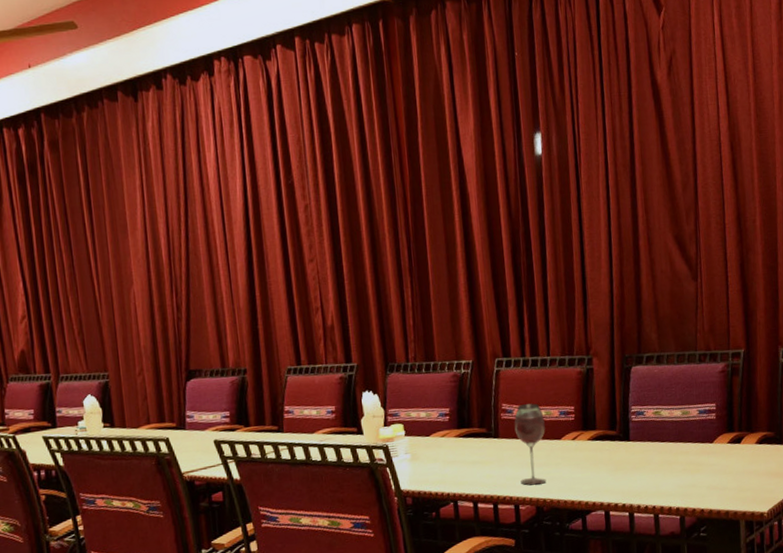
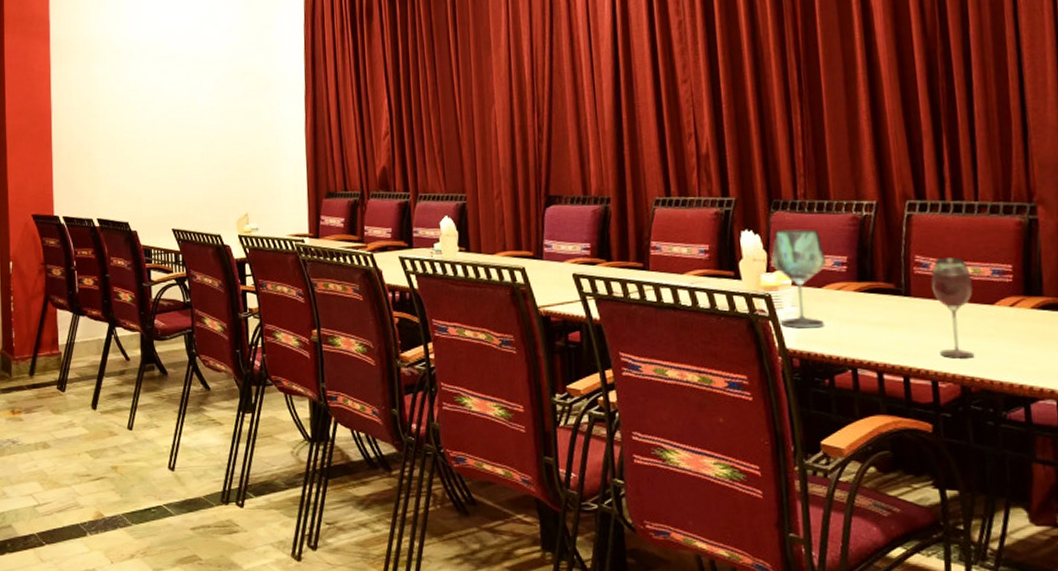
wine glass: none [387,387,432,472] -> present [771,229,826,329]

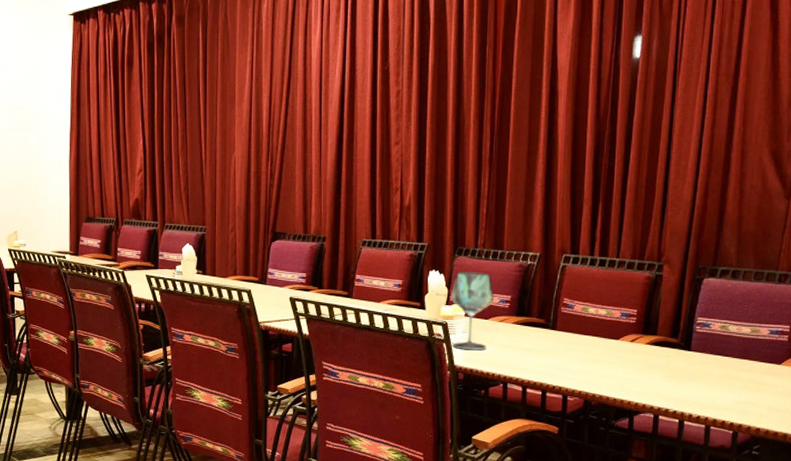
wineglass: present [930,257,975,359] -> none [572,301,605,379]

